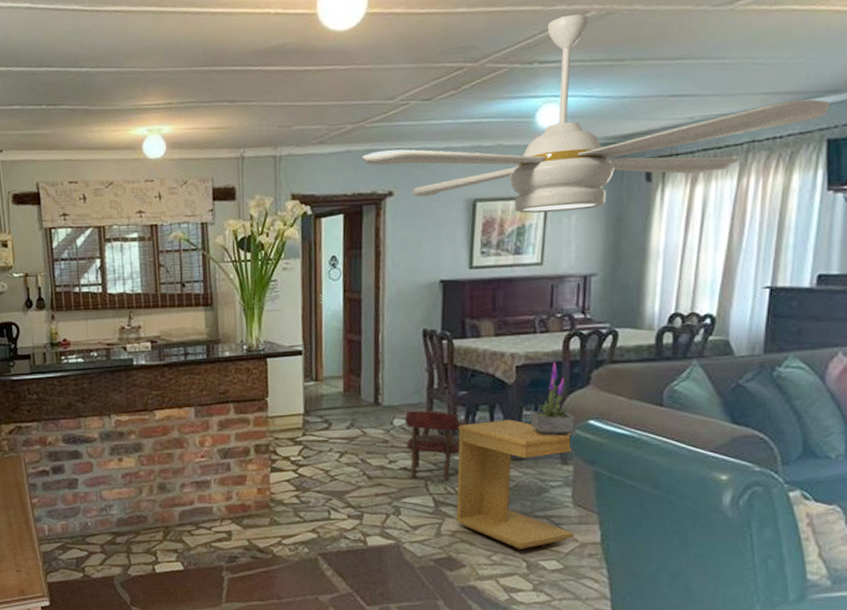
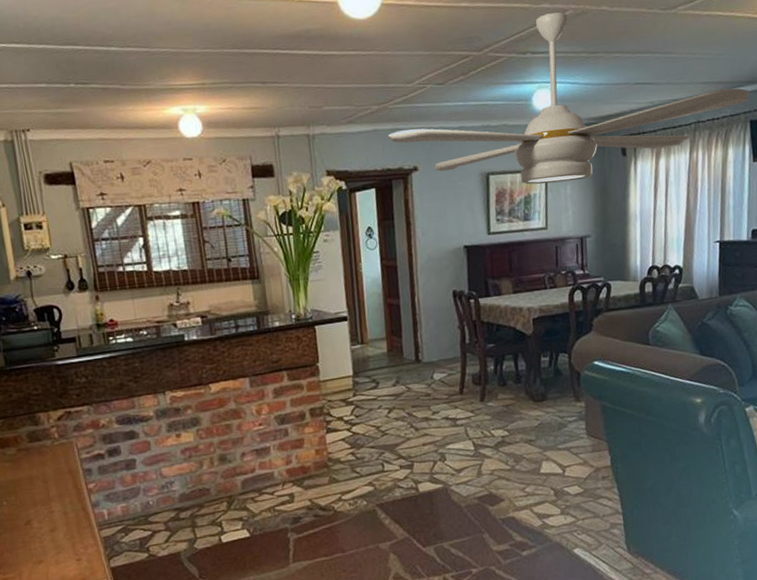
stool: present [404,410,467,482] -> none [443,363,496,426]
side table: present [456,419,575,549] -> none [489,366,590,480]
potted plant: present [531,362,575,436] -> none [547,313,584,378]

